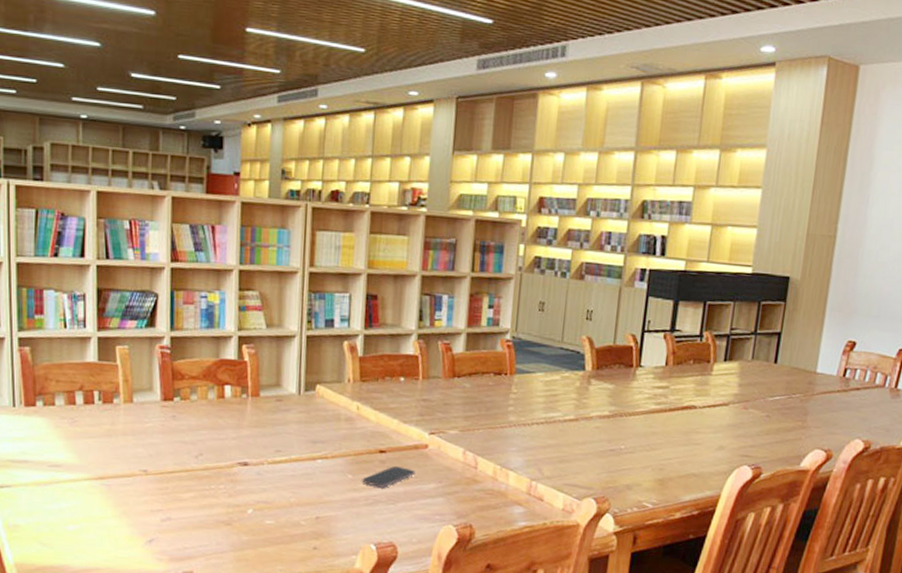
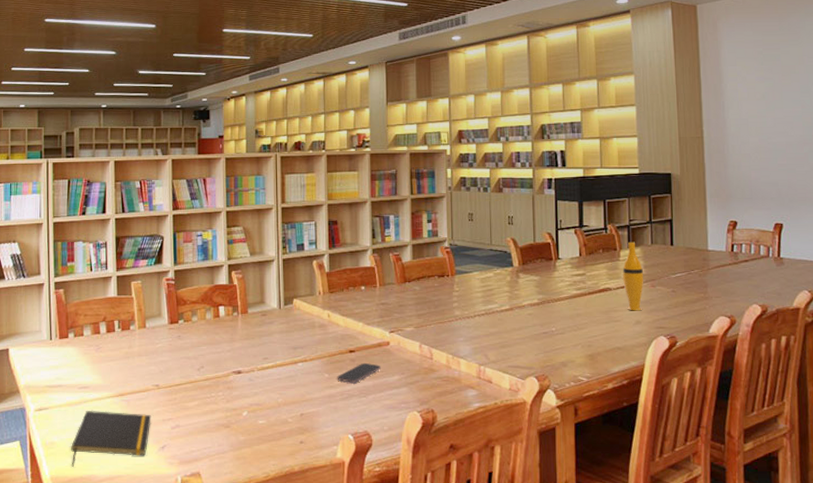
notepad: none [39,492,137,554] -> present [71,410,151,467]
vase: none [711,354,738,435] -> present [622,241,644,311]

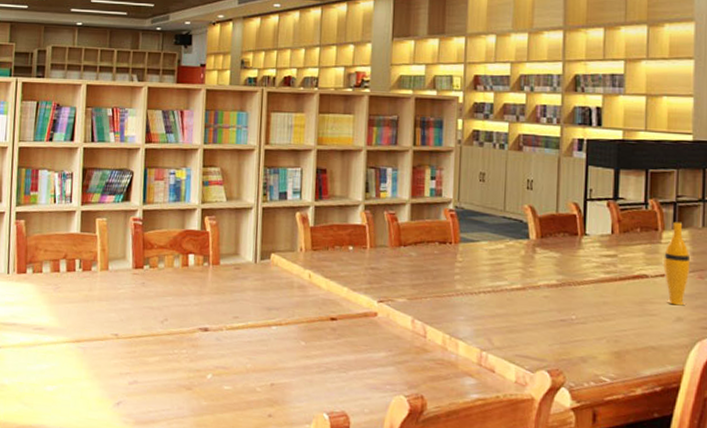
notepad: present [71,410,151,467] -> none [21,354,108,413]
smartphone: present [337,362,381,383] -> none [314,333,366,355]

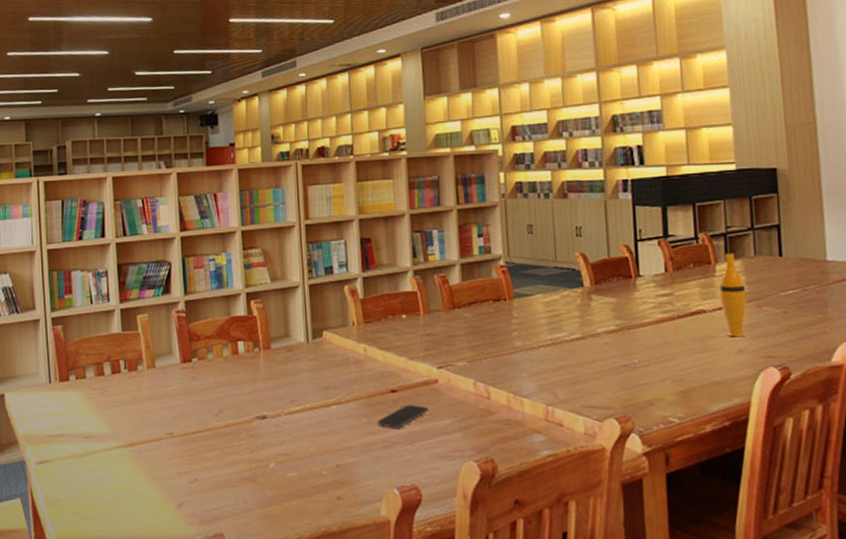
smartphone: none [314,333,366,355] -> present [377,404,429,428]

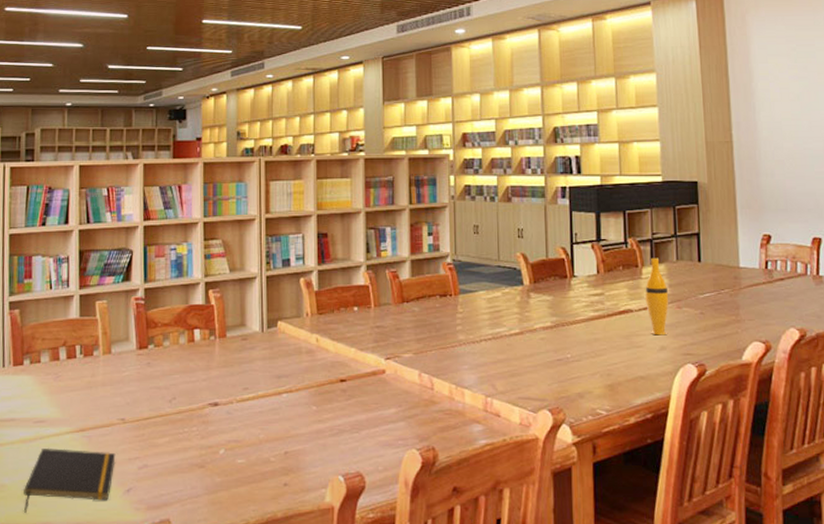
notepad: none [77,462,166,527] -> present [24,447,116,513]
smartphone: present [377,404,429,428] -> none [326,393,376,417]

